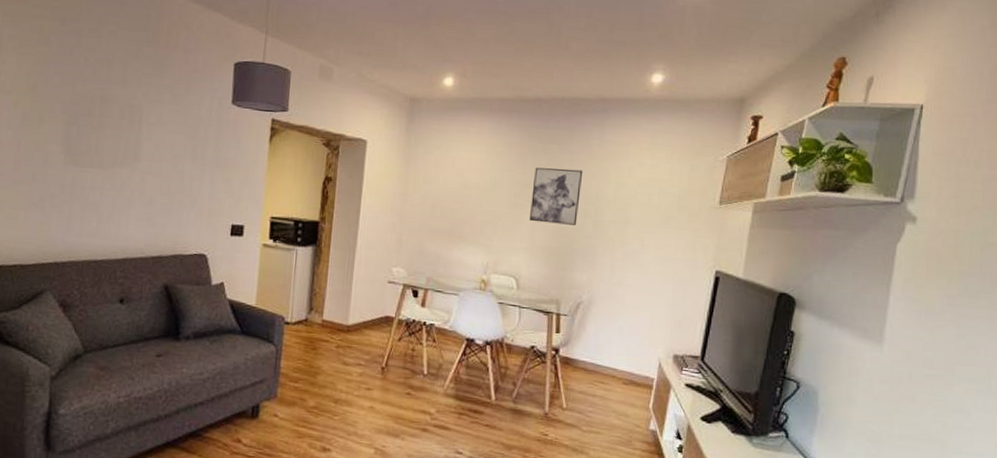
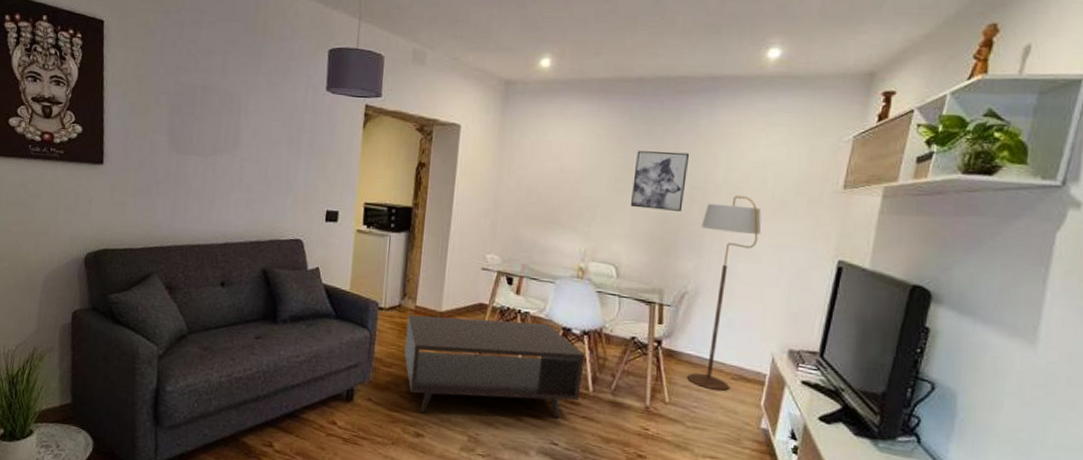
coffee table: none [311,328,487,428] -> present [404,314,584,419]
floor lamp: none [583,210,648,396] -> present [687,195,762,392]

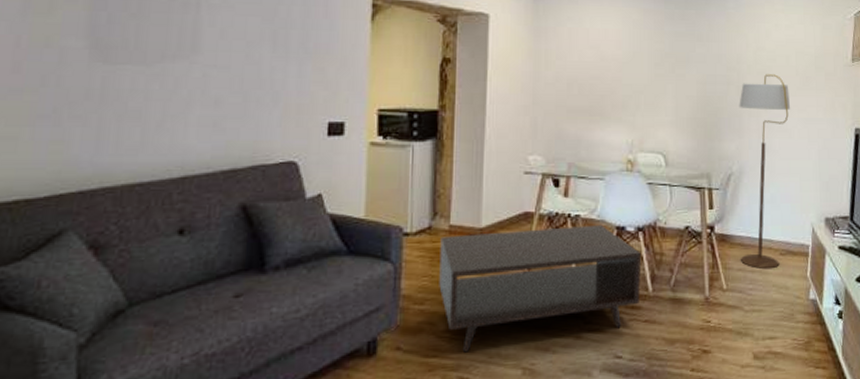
wall art: present [631,151,690,211] -> none [672,34,722,93]

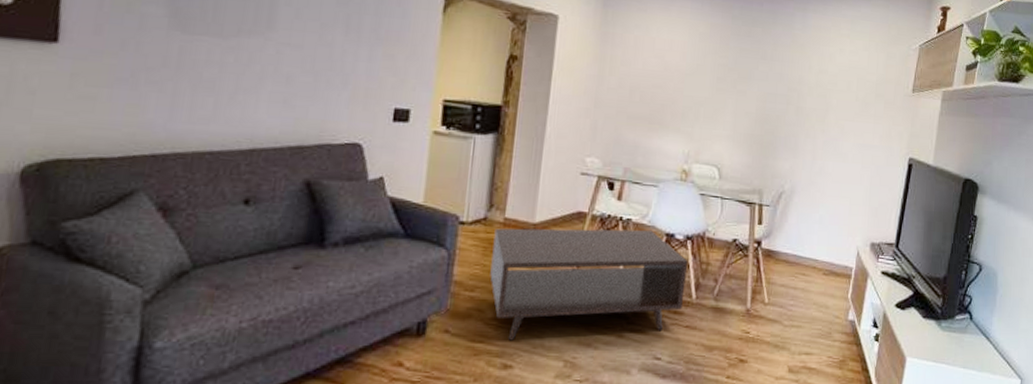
floor lamp: present [739,74,791,270] -> none [785,97,848,288]

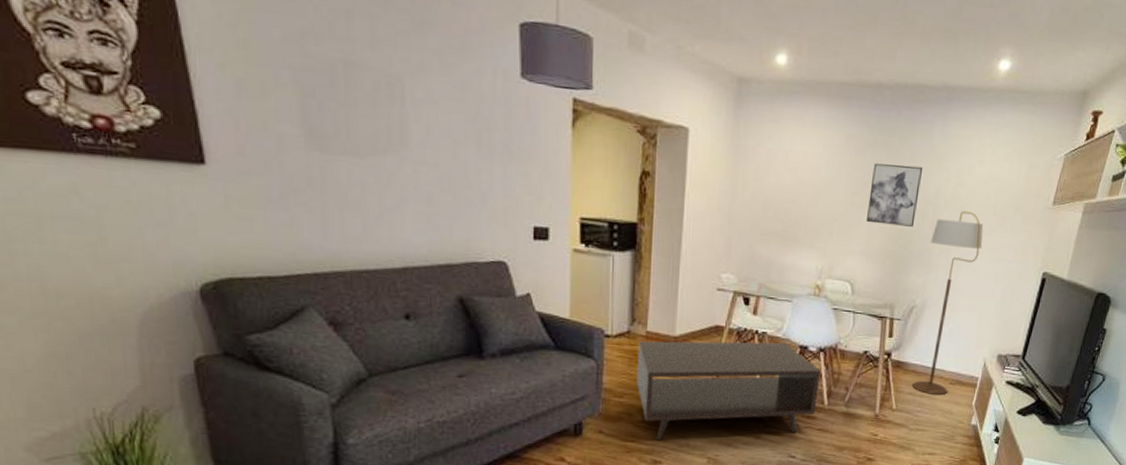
wall art: none [733,51,786,112] -> present [867,163,923,227]
floor lamp: none [785,97,848,288] -> present [912,211,984,396]

